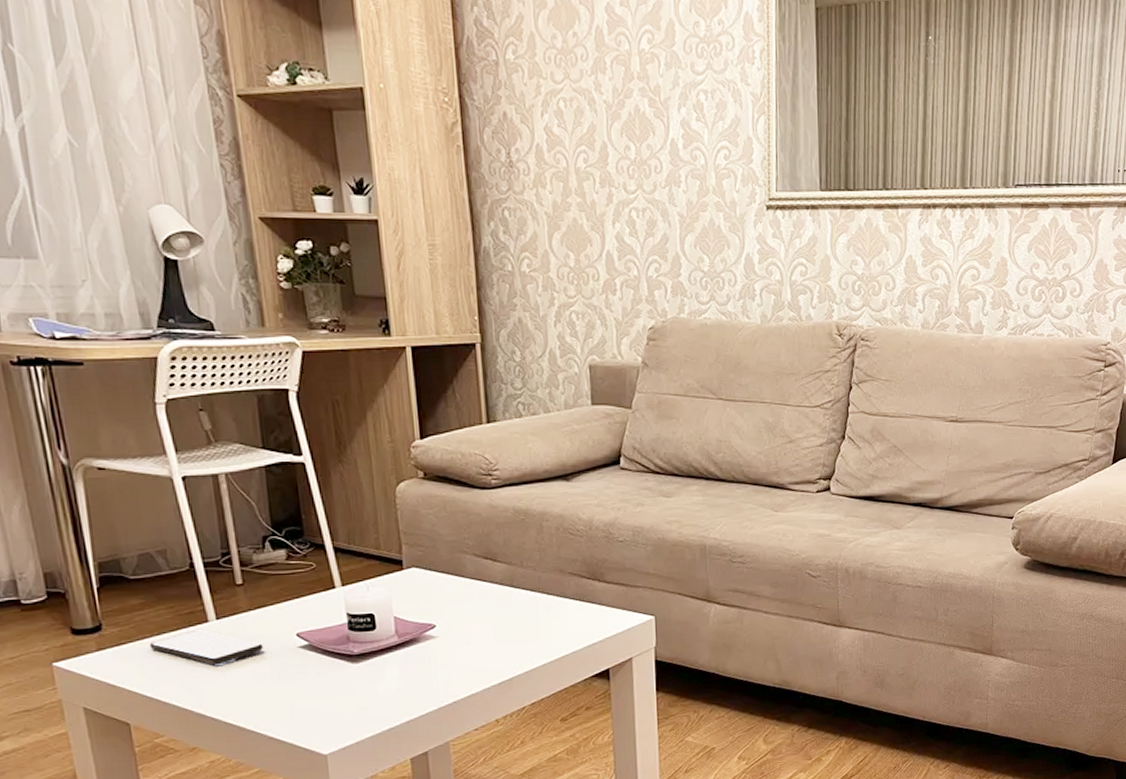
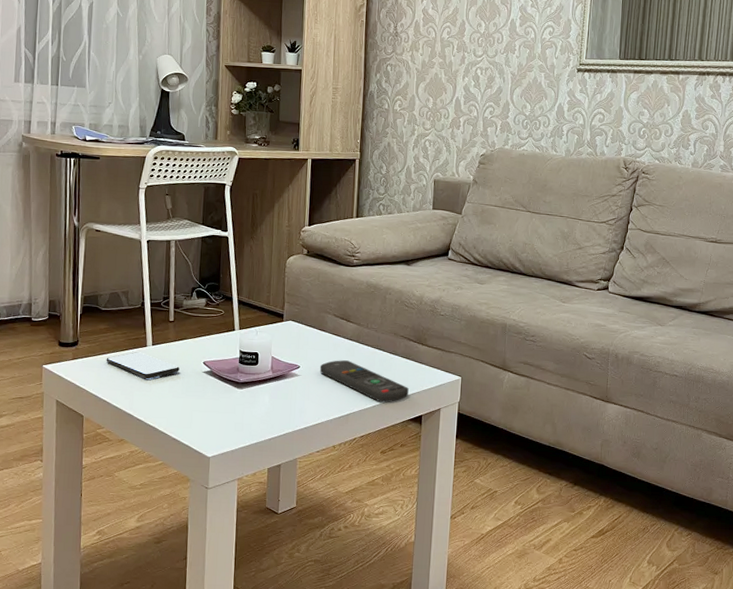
remote control: none [463,611,588,659] -> present [319,360,409,403]

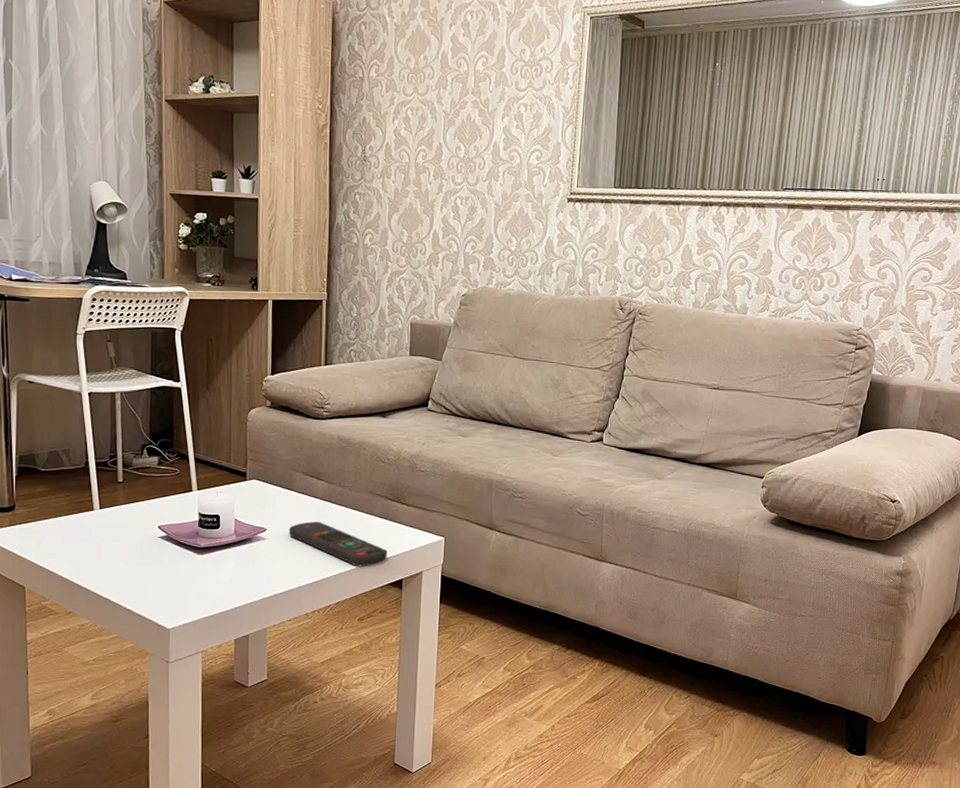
smartphone: present [106,352,180,379] -> none [48,516,132,546]

